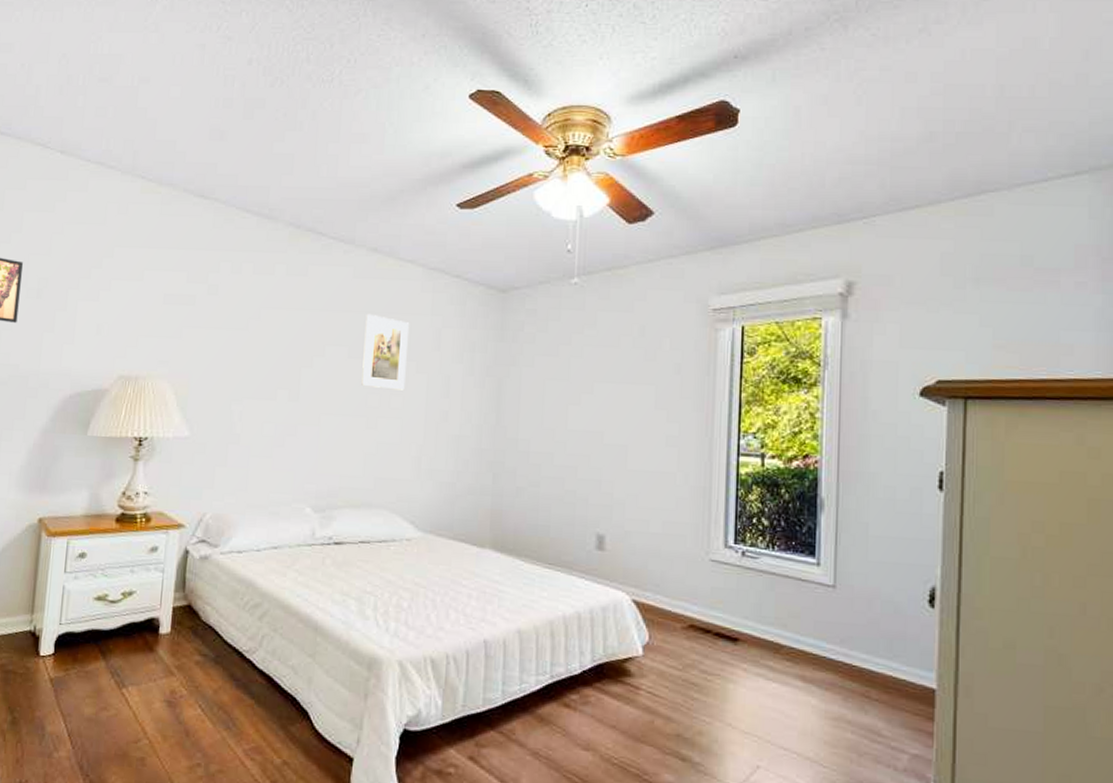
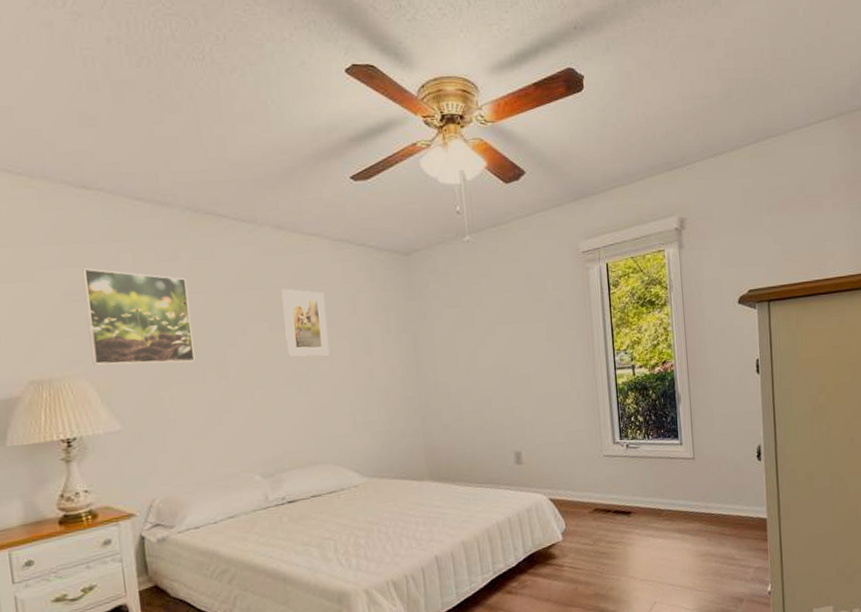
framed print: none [177,273,277,378] -> present [81,268,195,365]

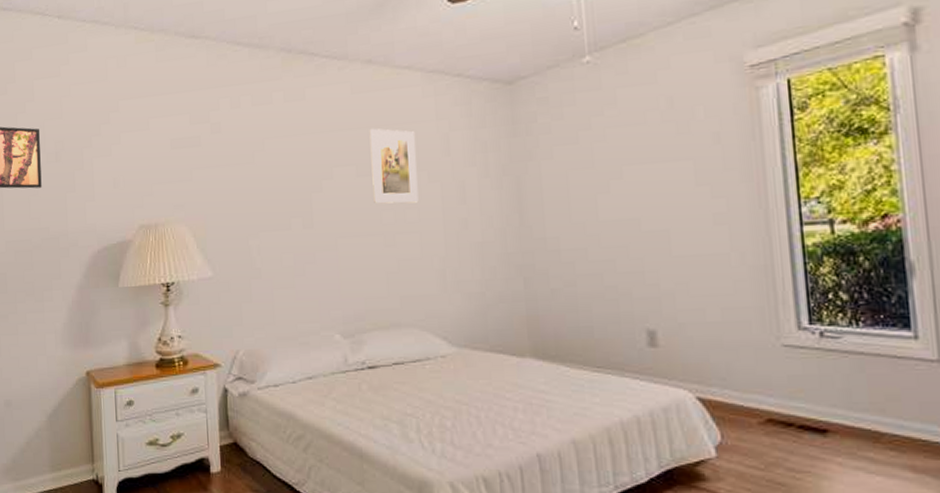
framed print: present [81,268,195,365] -> none [187,115,282,211]

